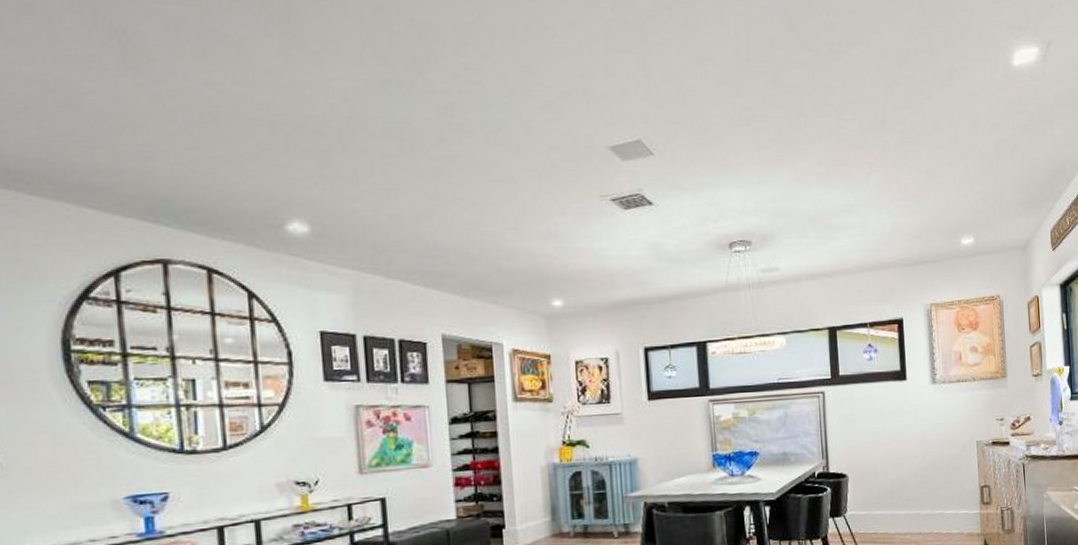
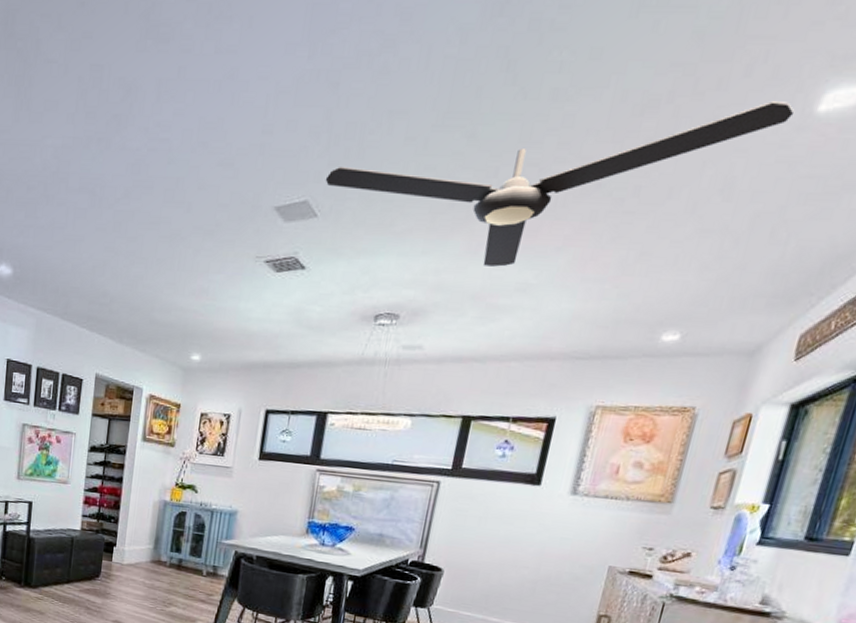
ceiling fan: none [653,57,1000,192] -> present [325,101,795,267]

